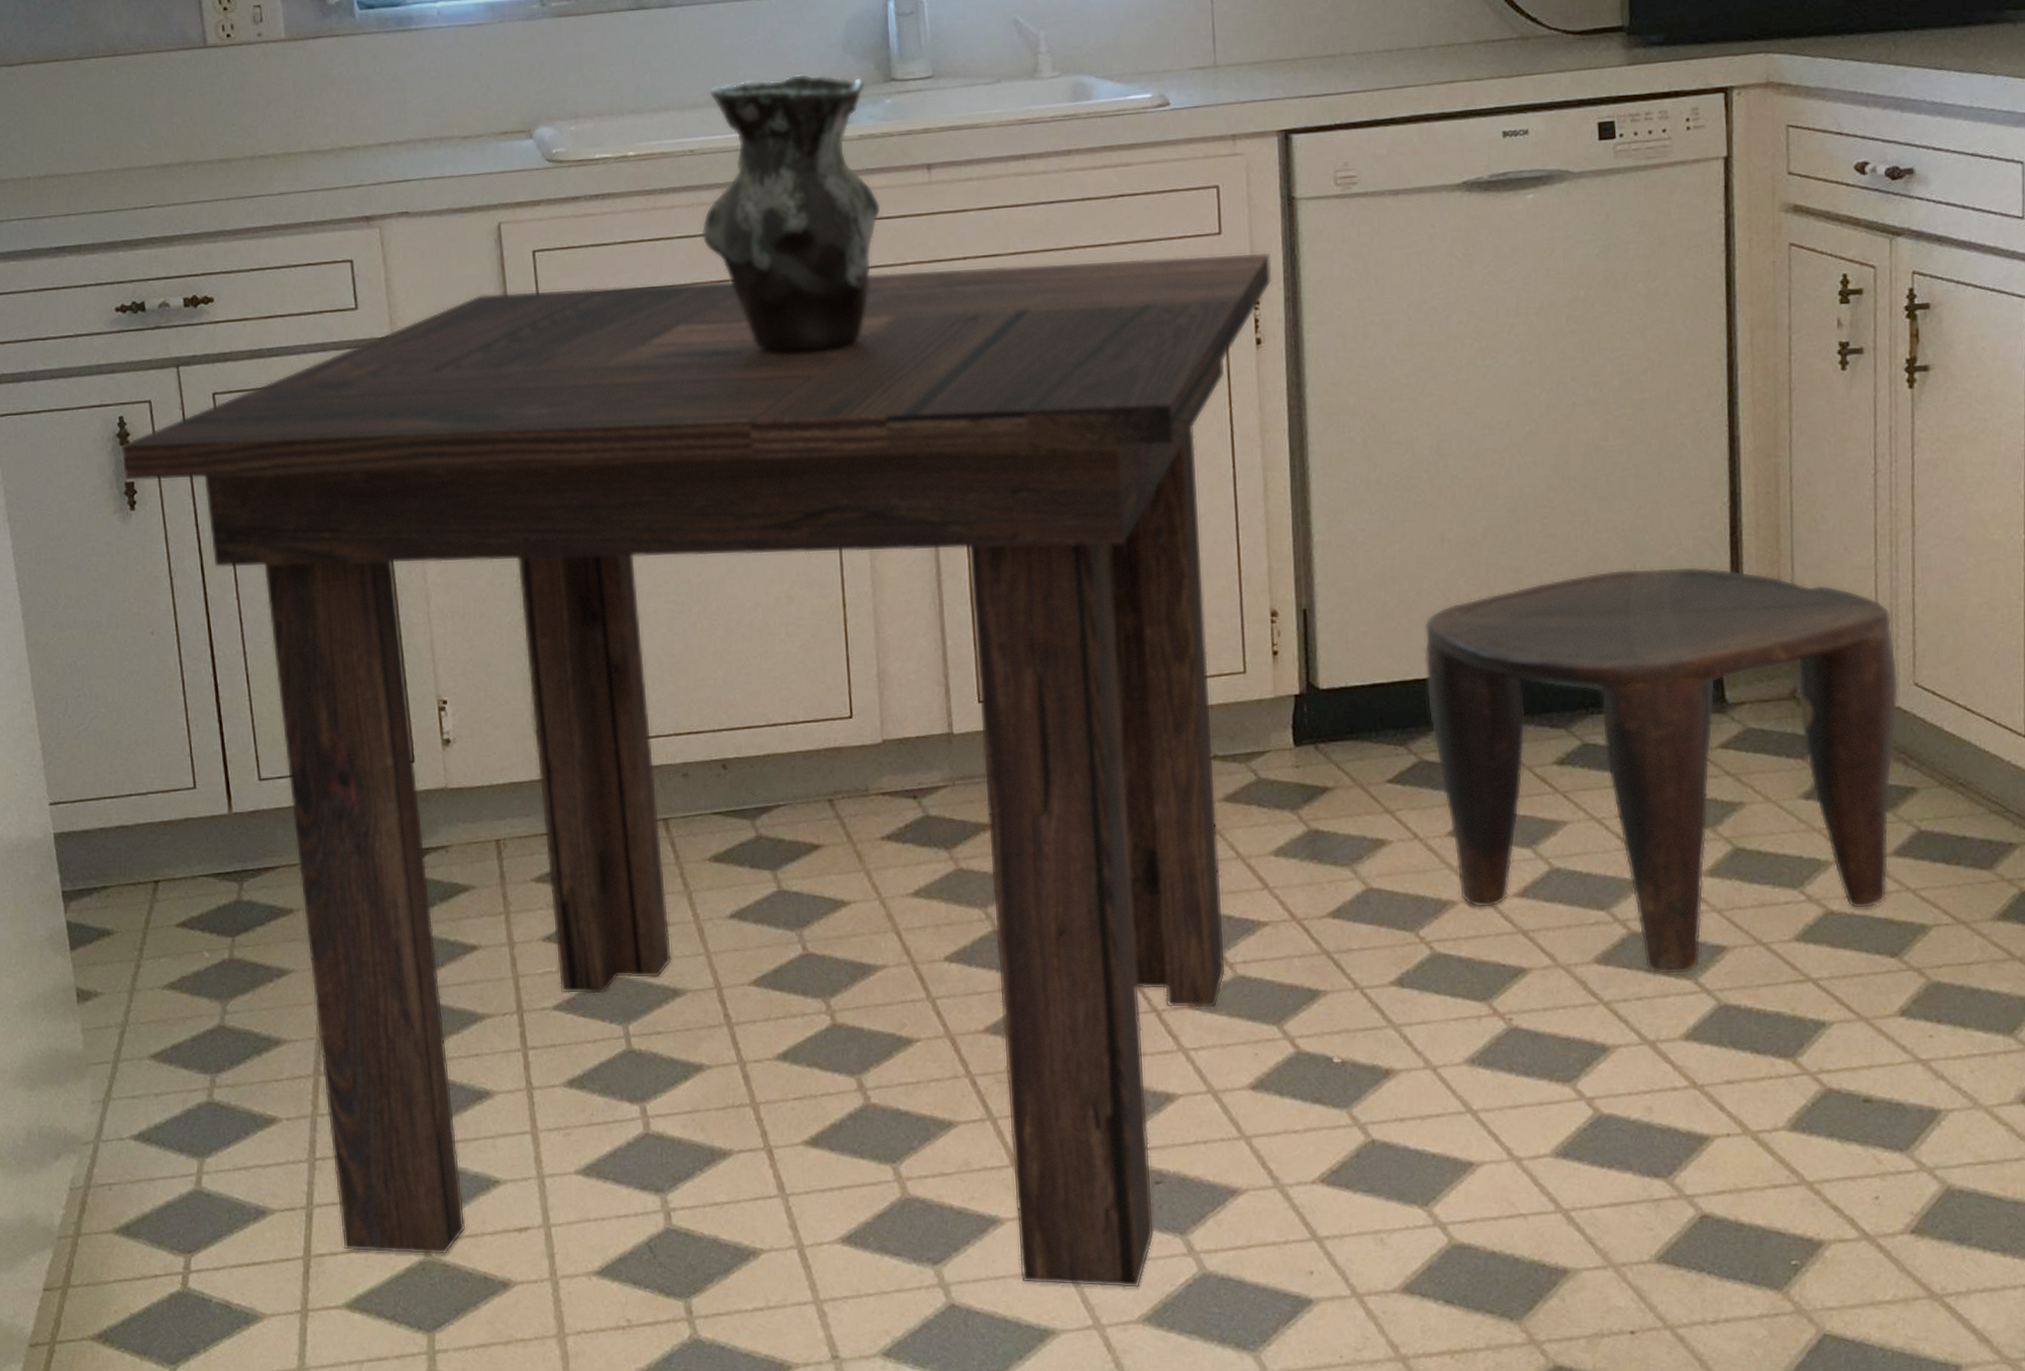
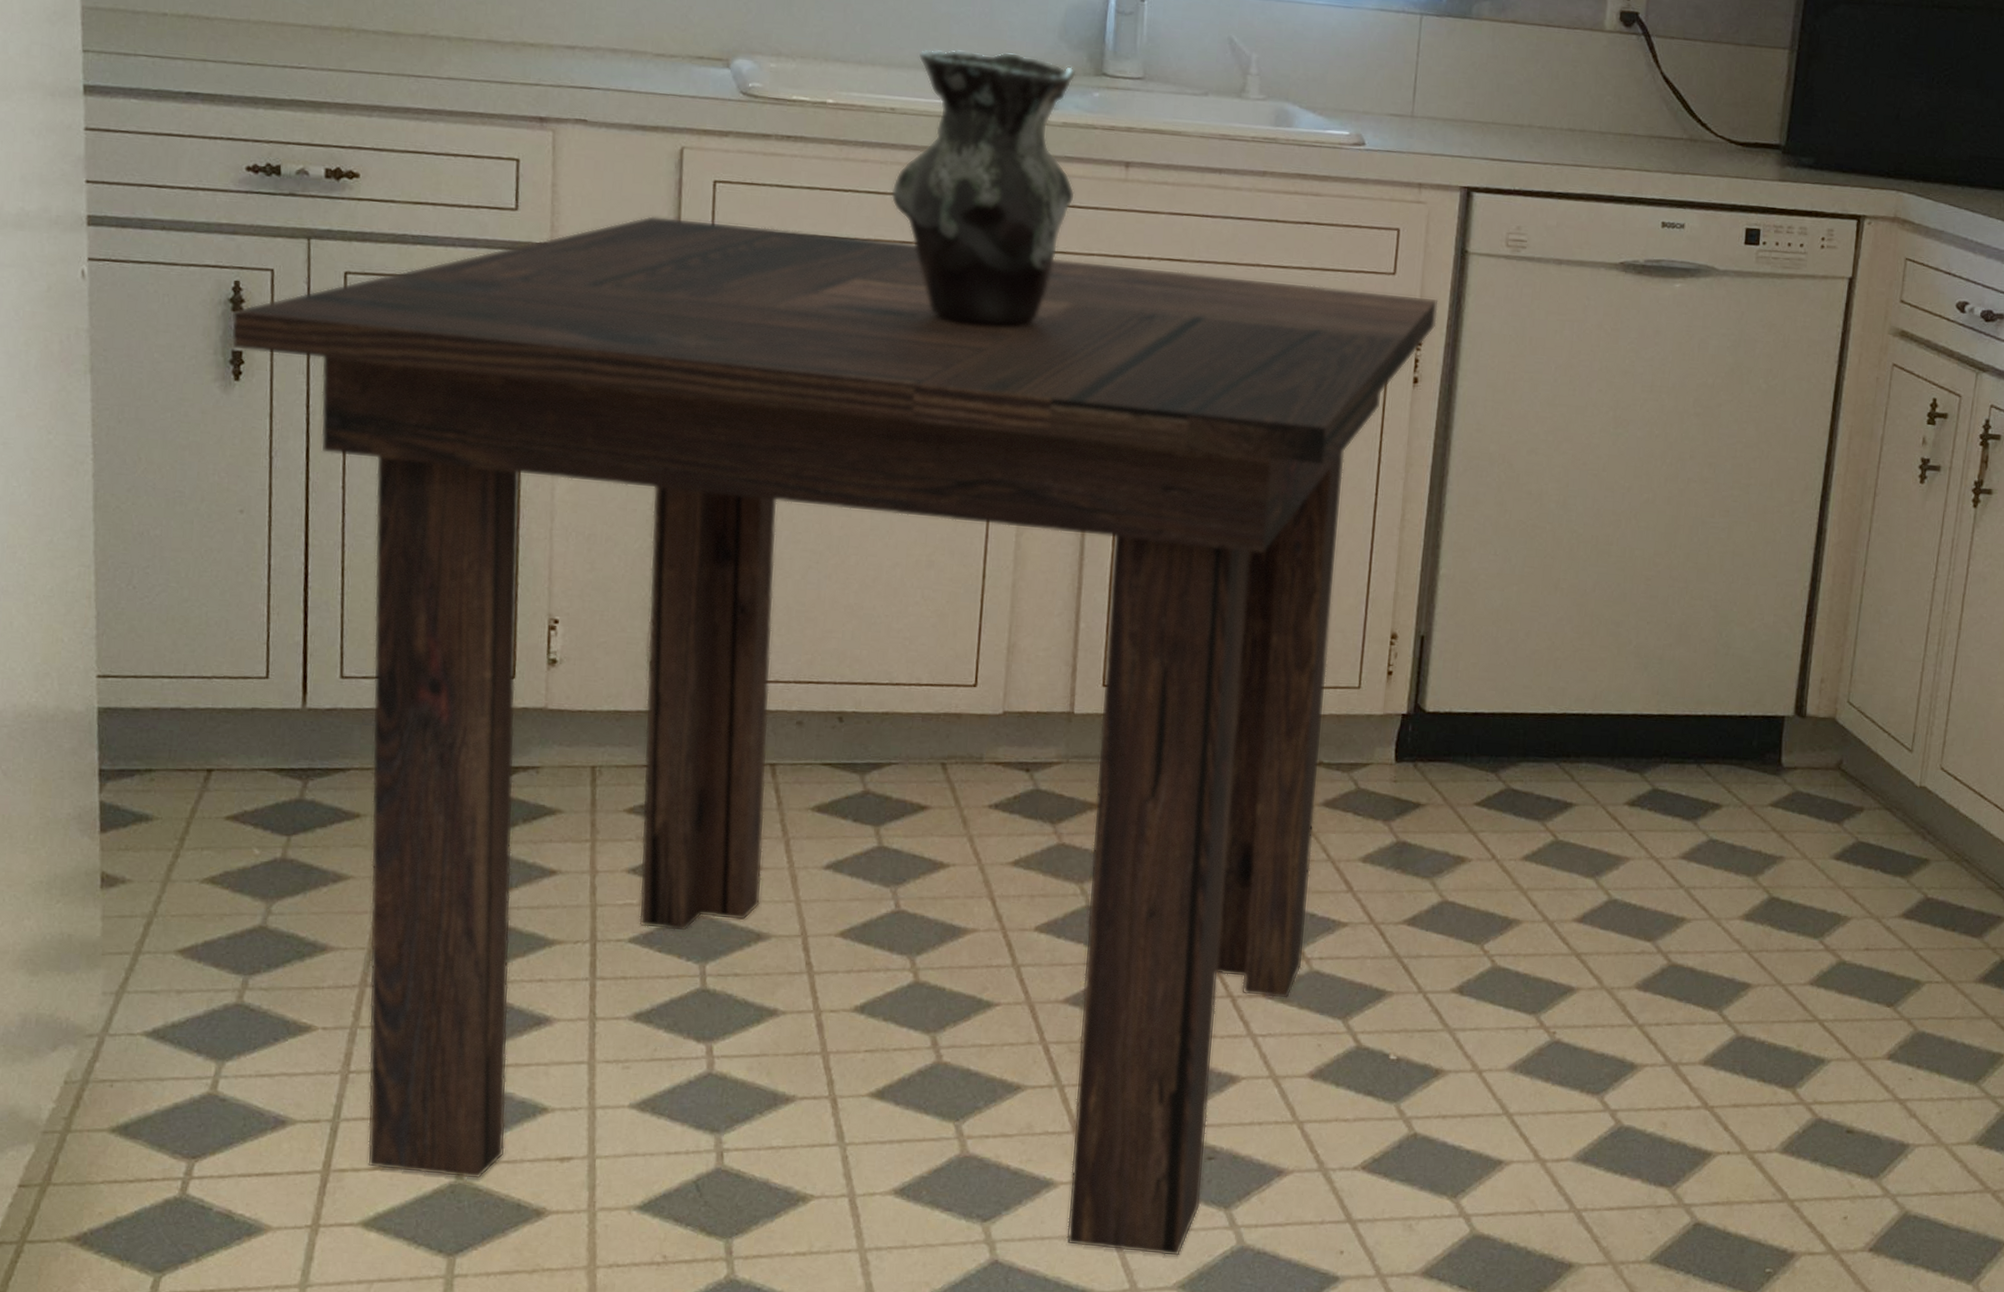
stool: present [1424,566,1899,975] -> none [1521,634,1931,1005]

